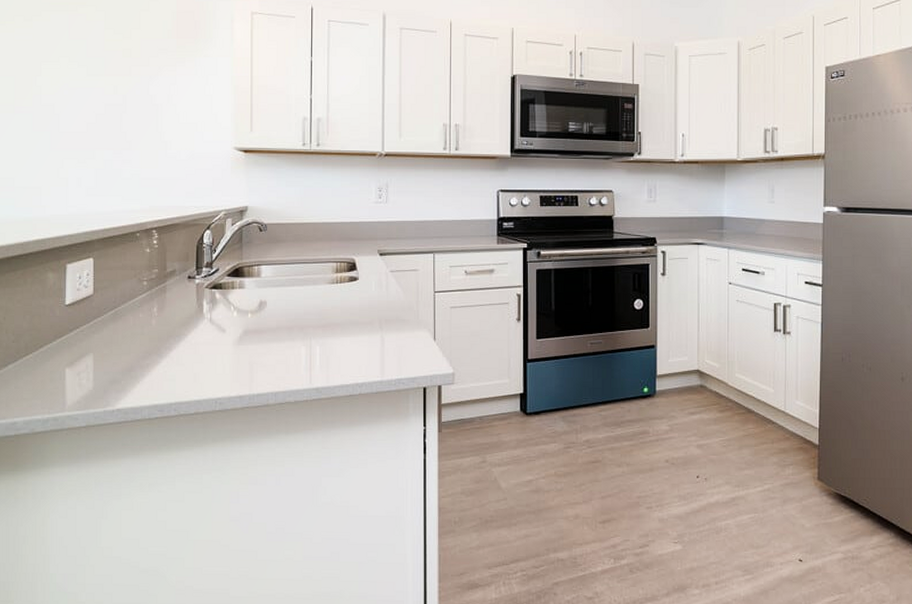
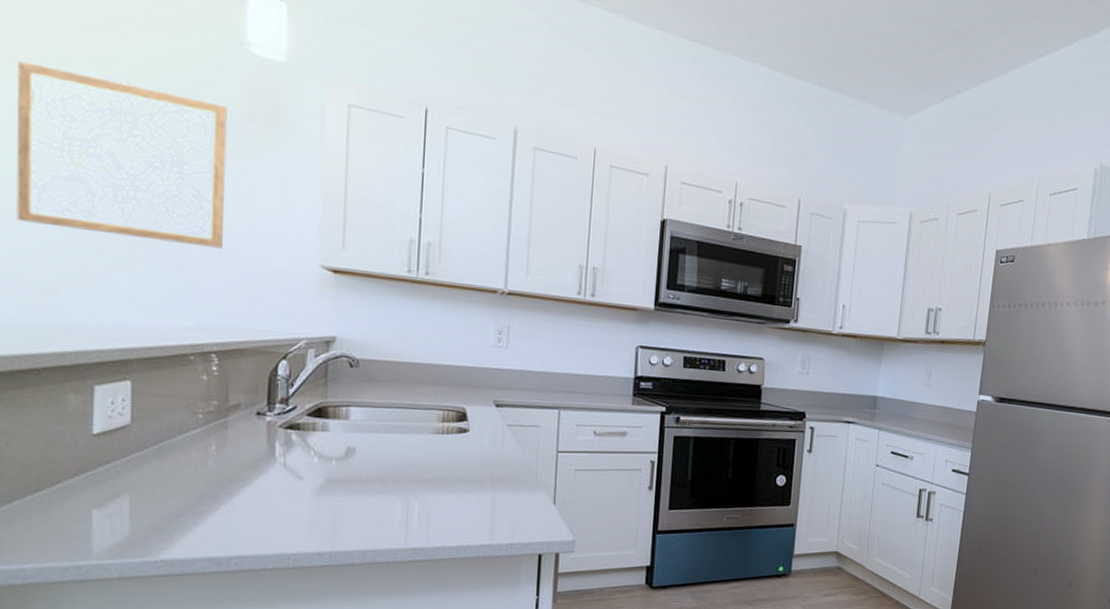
wall art: none [11,13,161,142] -> present [16,61,227,249]

